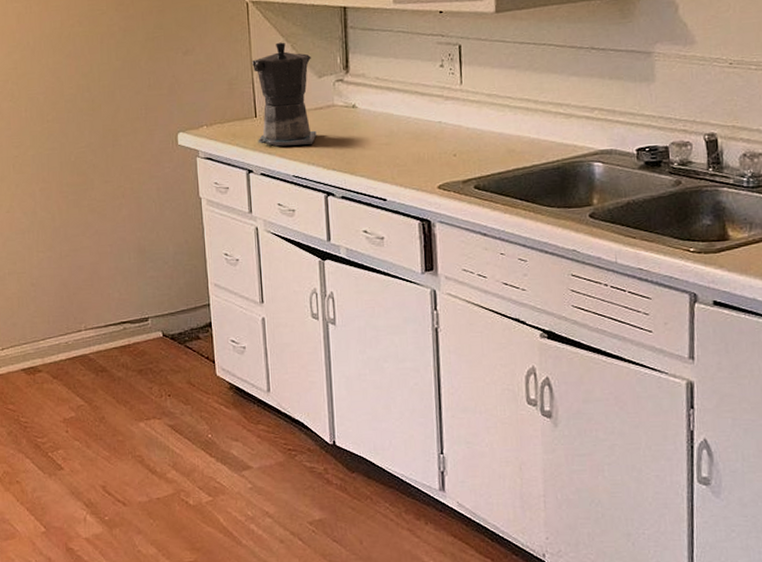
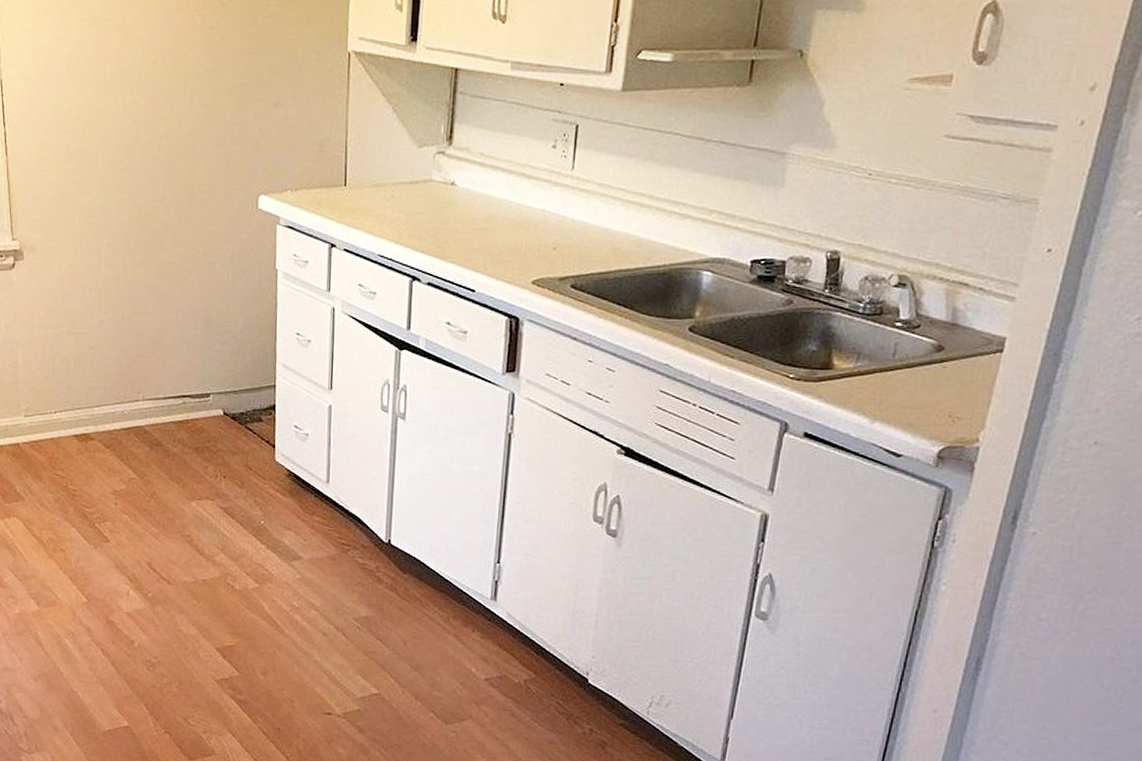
coffee maker: present [251,42,317,147] -> none [345,102,413,221]

